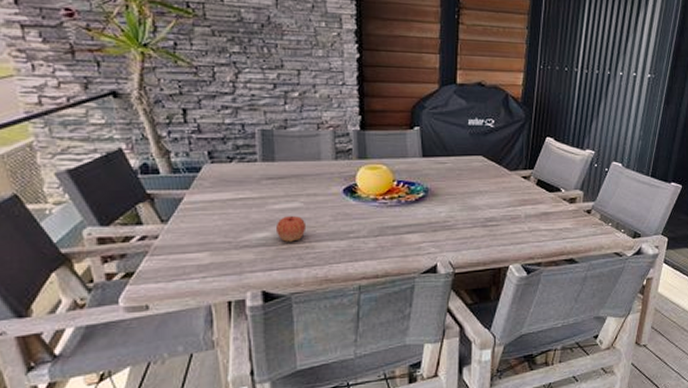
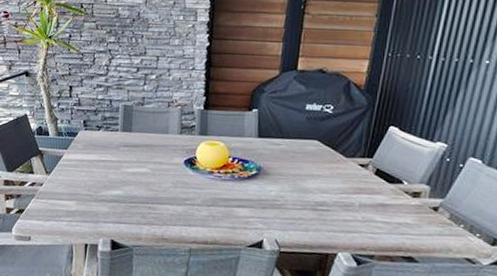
apple: present [275,216,307,242] -> none [126,179,151,202]

